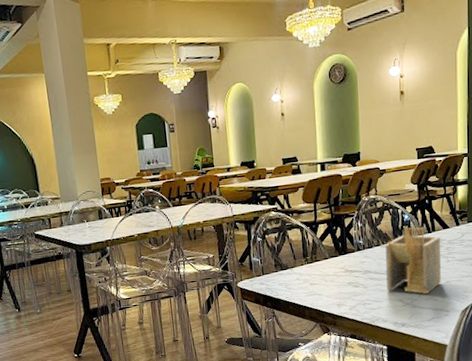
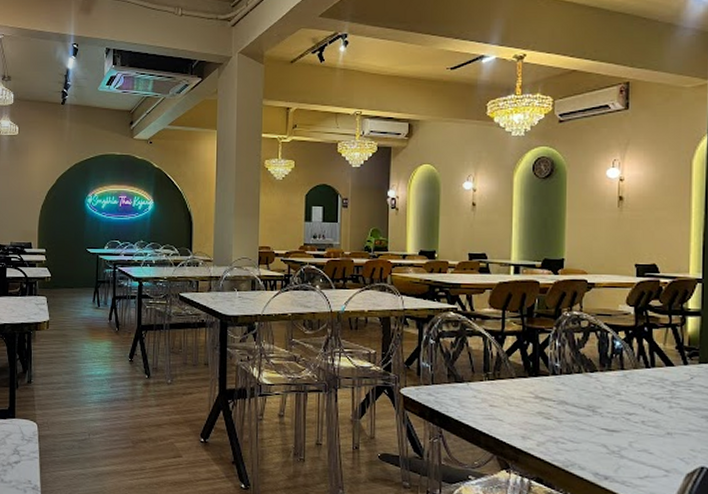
napkin holder: present [385,227,441,295] -> none [588,356,663,445]

